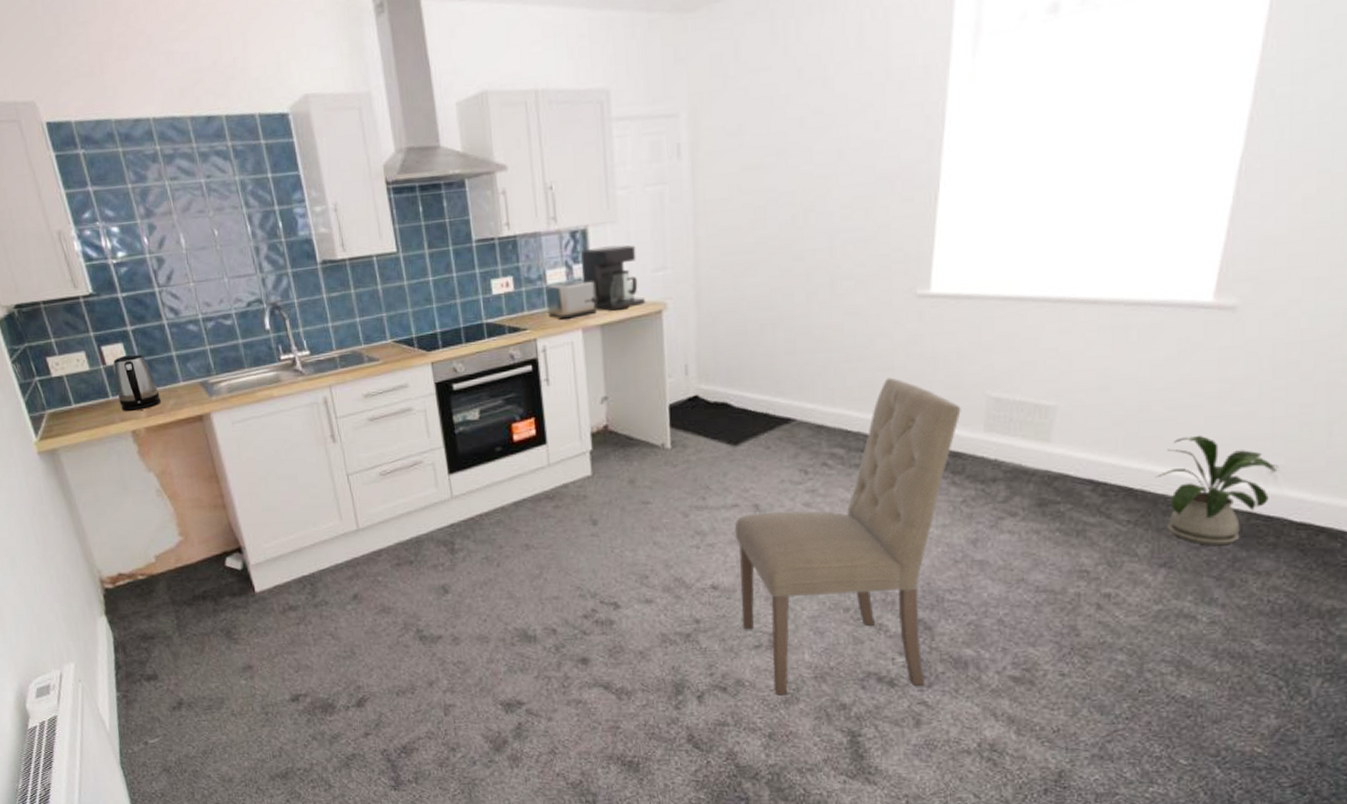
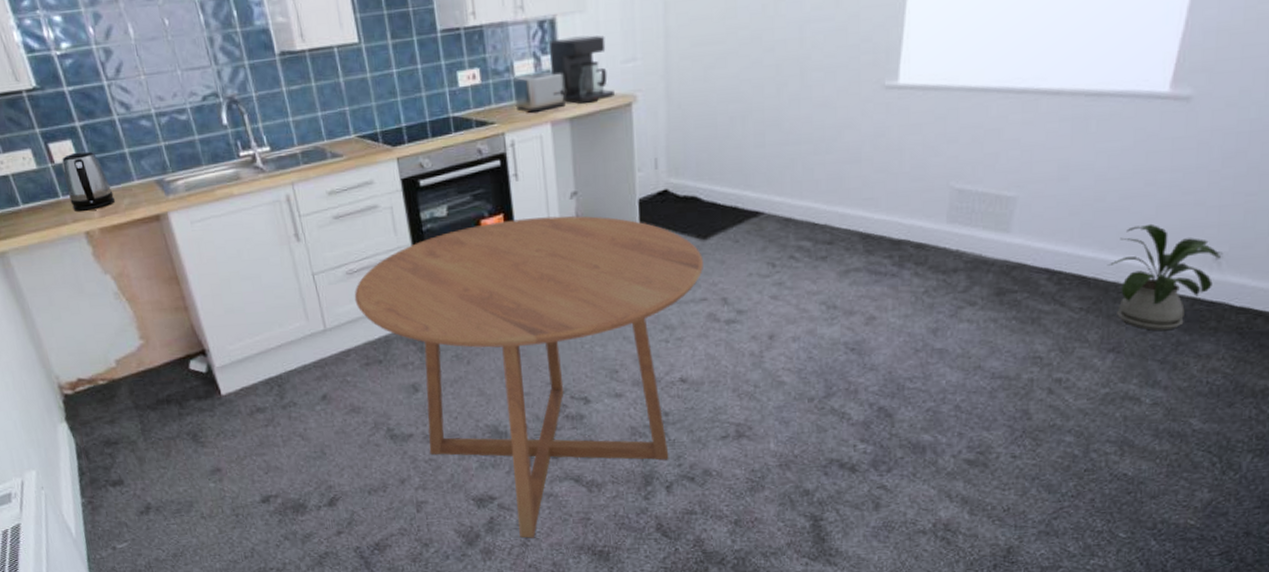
dining table: none [387,420,734,746] -> present [354,216,703,538]
dining chair: present [734,377,961,696] -> none [703,170,925,484]

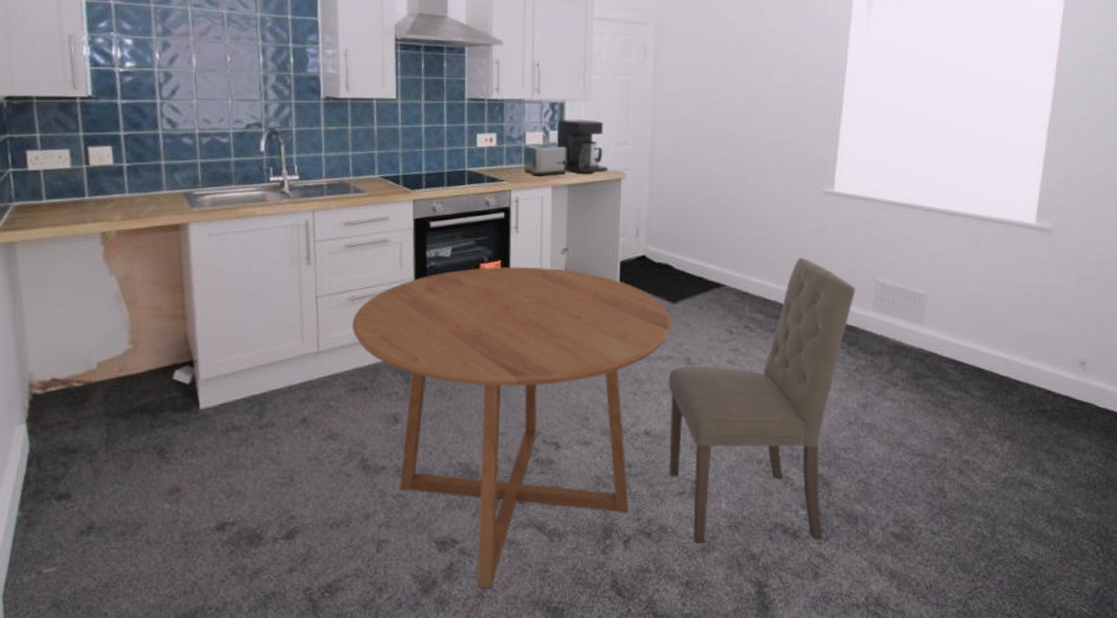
kettle: present [61,151,116,213] -> none [94,158,141,214]
dining chair: none [703,170,925,484] -> present [668,257,856,544]
house plant: present [1107,223,1224,331] -> none [999,329,1087,424]

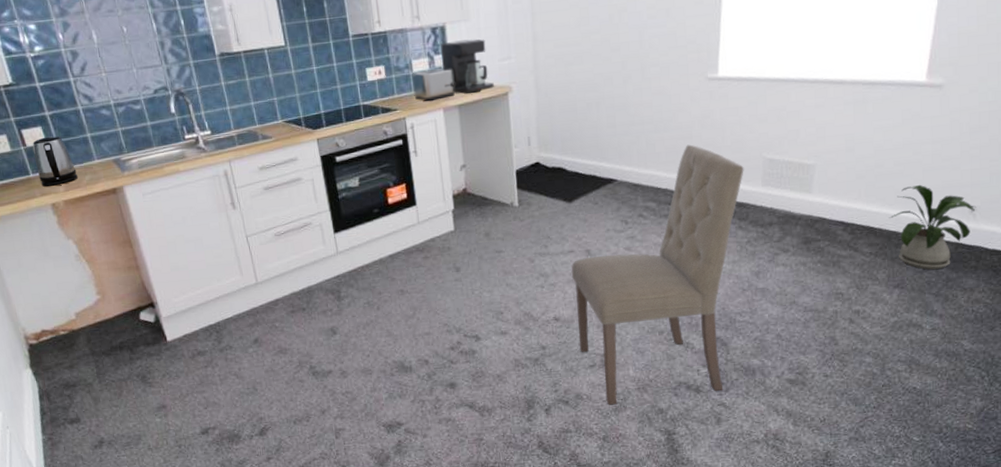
kettle: none [94,158,141,214] -> present [32,136,79,188]
dining table: present [351,267,671,589] -> none [281,184,570,458]
house plant: none [999,329,1087,424] -> present [888,184,977,270]

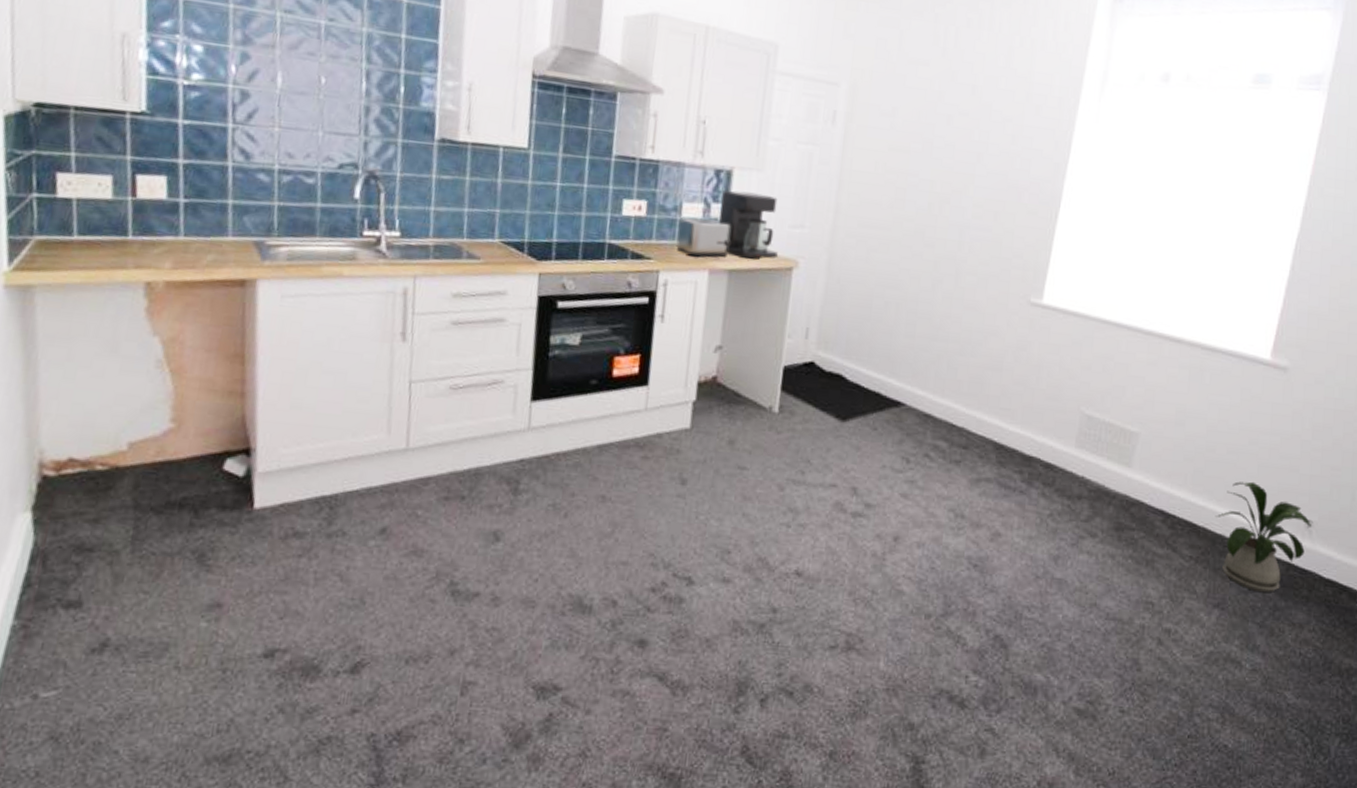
kettle: present [32,136,79,188] -> none [139,190,198,260]
dining chair: present [571,144,744,405] -> none [820,378,1058,710]

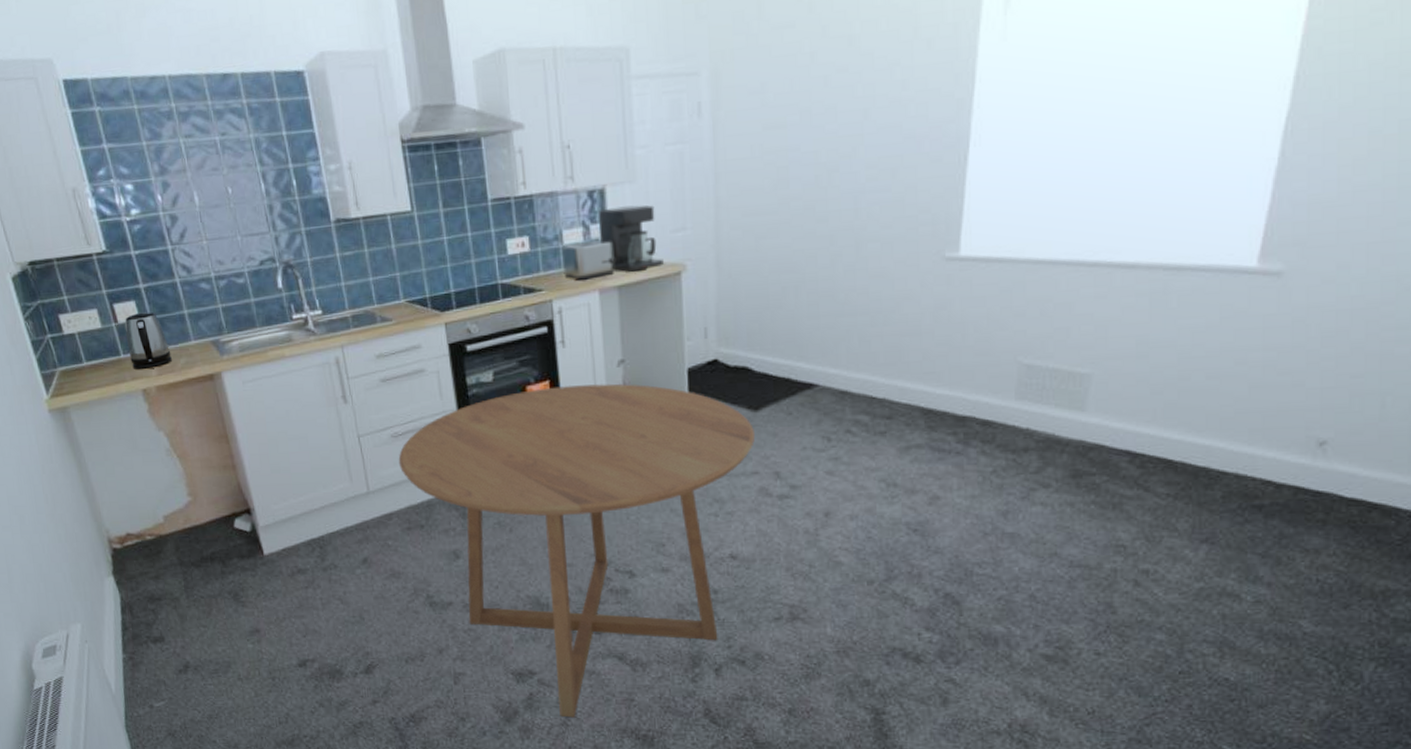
kettle: none [139,190,198,260] -> present [124,312,173,371]
dining table: none [451,361,839,748] -> present [398,384,755,718]
house plant: present [1215,481,1314,593] -> none [1195,405,1329,522]

